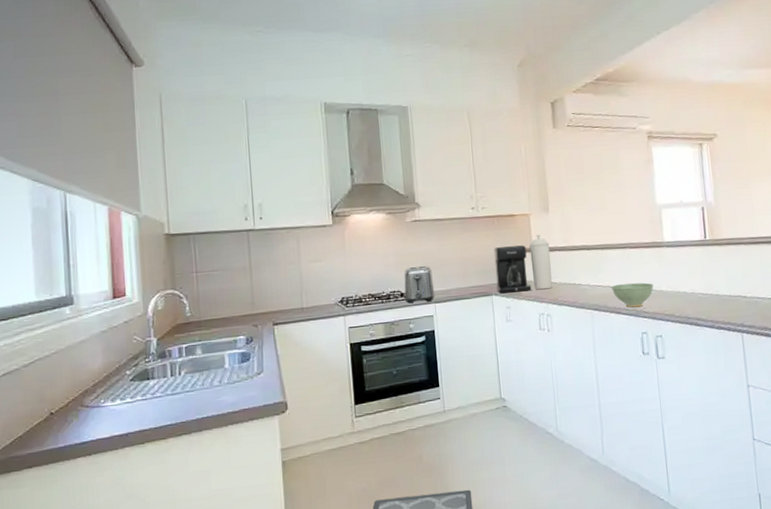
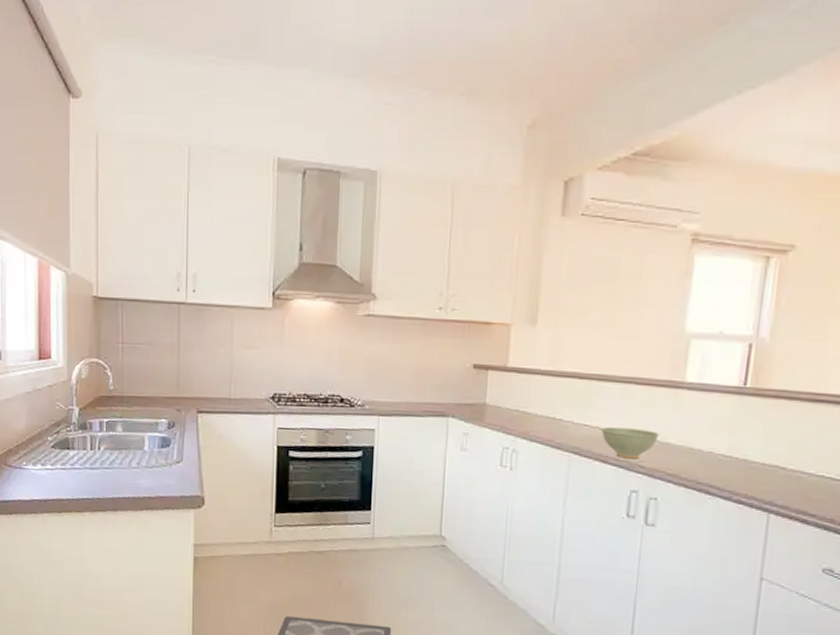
toaster: present [404,265,435,304] -> none [344,369,381,413]
coffee maker: present [493,244,532,294] -> none [454,359,500,418]
canister: present [529,234,552,290] -> none [502,351,531,420]

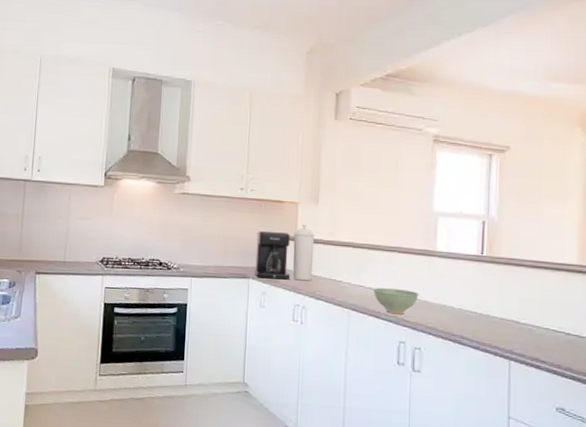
coffee maker: none [454,359,500,418] -> present [254,230,291,280]
canister: none [502,351,531,420] -> present [293,224,315,281]

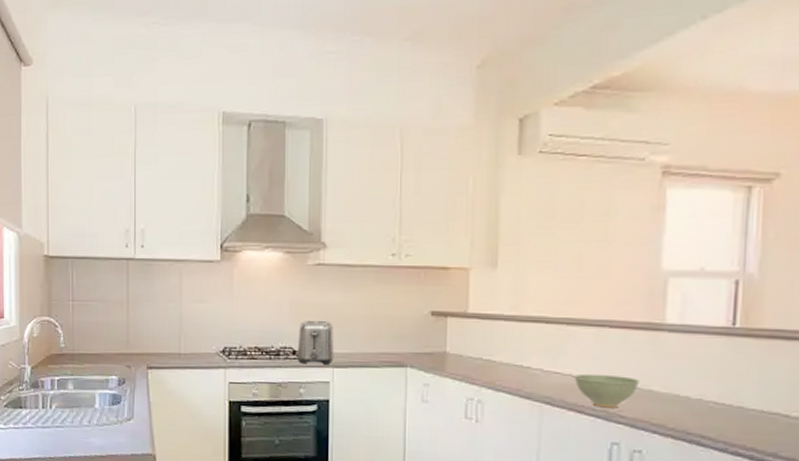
toaster: none [162,237,193,275] -> present [297,320,334,365]
coffee maker: present [254,230,291,280] -> none [412,306,461,368]
canister: present [293,224,315,281] -> none [463,296,493,368]

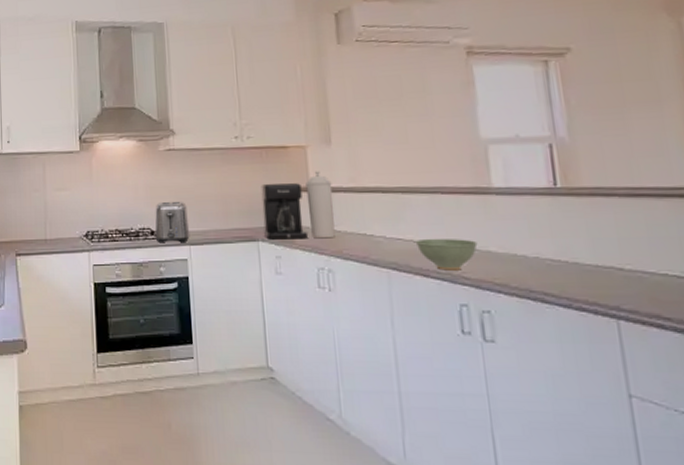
coffee maker: none [412,306,461,368] -> present [261,182,309,240]
canister: none [463,296,493,368] -> present [306,171,335,239]

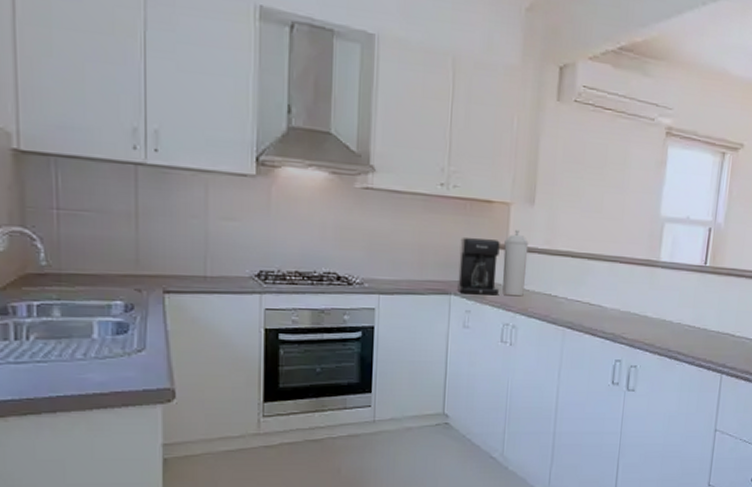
toaster: present [155,201,190,244] -> none [341,245,381,292]
bowl: present [415,238,478,271] -> none [590,302,639,331]

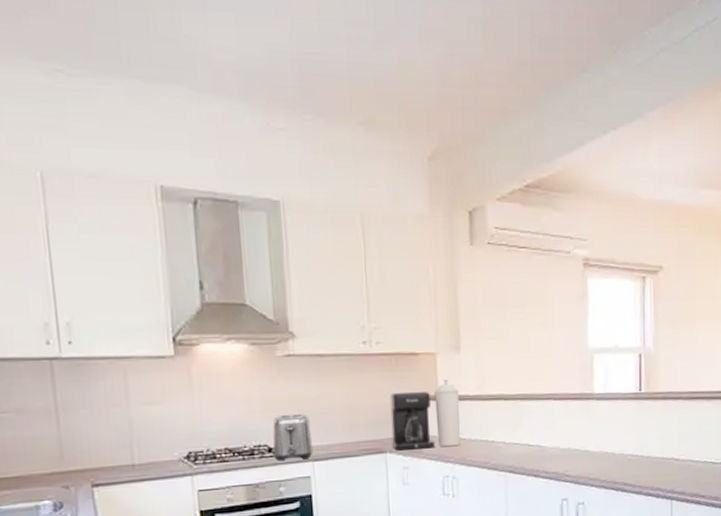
toaster: none [341,245,381,292] -> present [272,413,313,461]

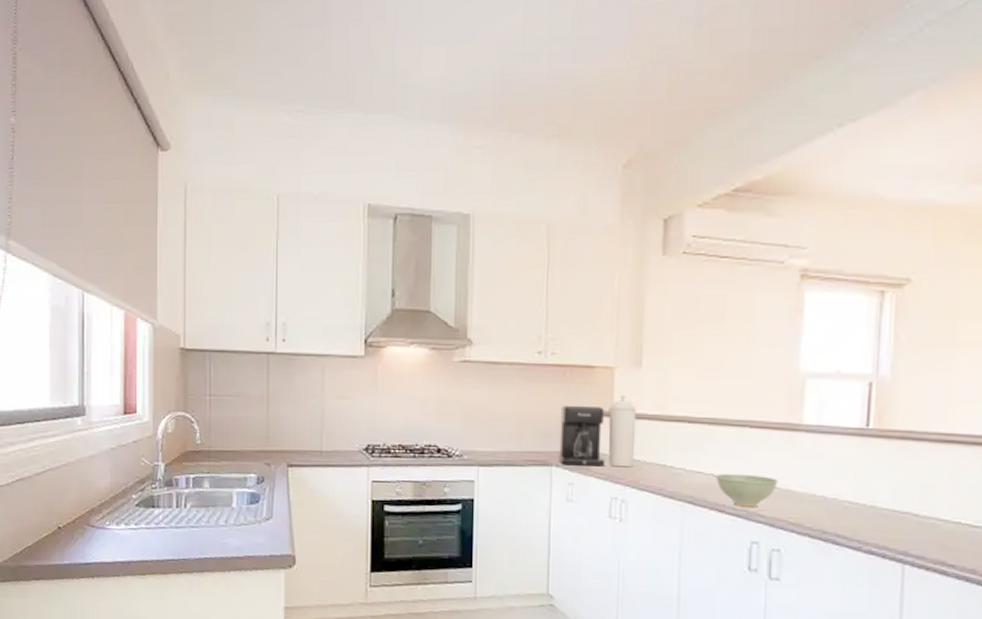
toaster: present [272,413,313,461] -> none [441,417,480,464]
bowl: none [529,441,579,470] -> present [715,473,779,508]

